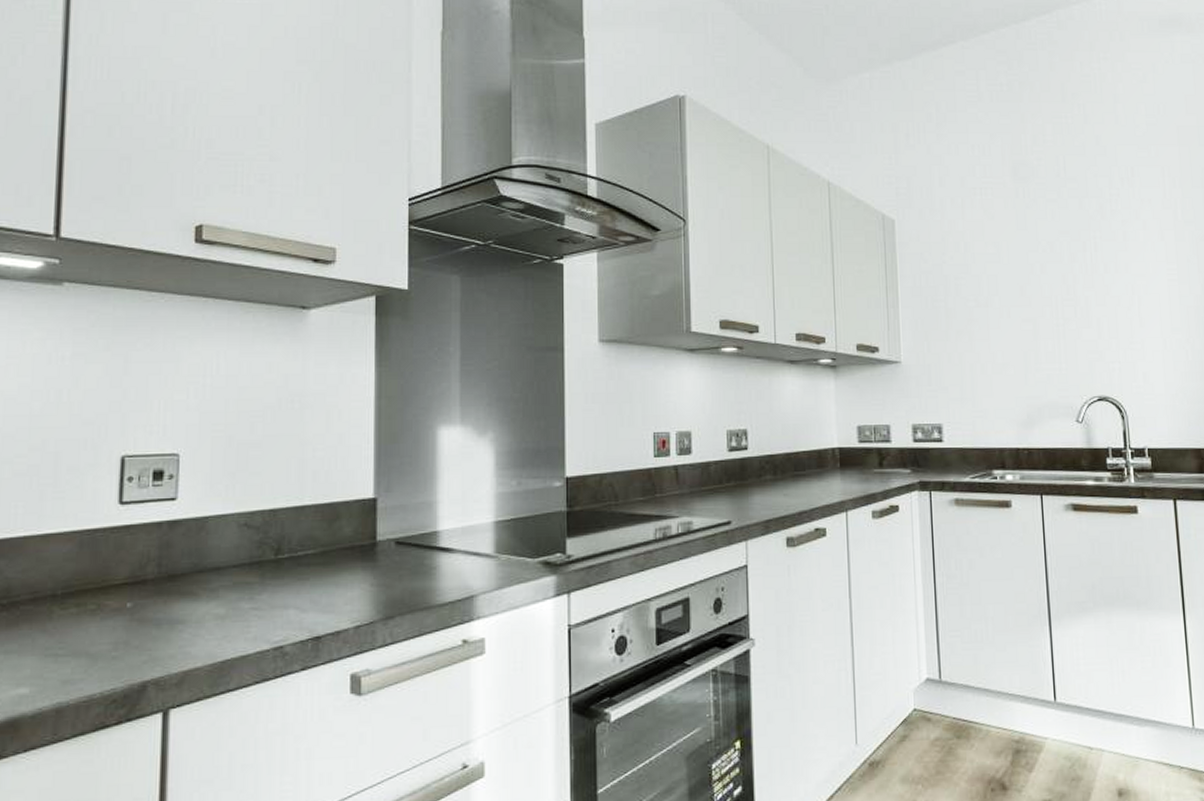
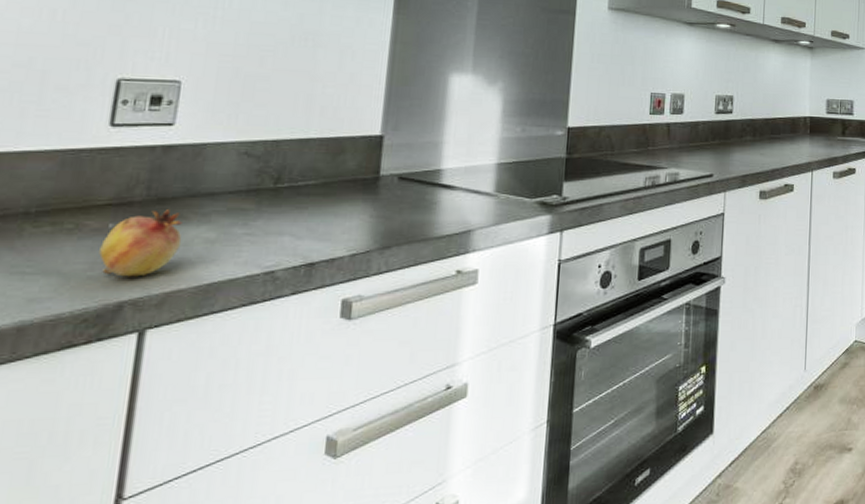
fruit: none [121,586,194,656] -> present [99,209,183,277]

